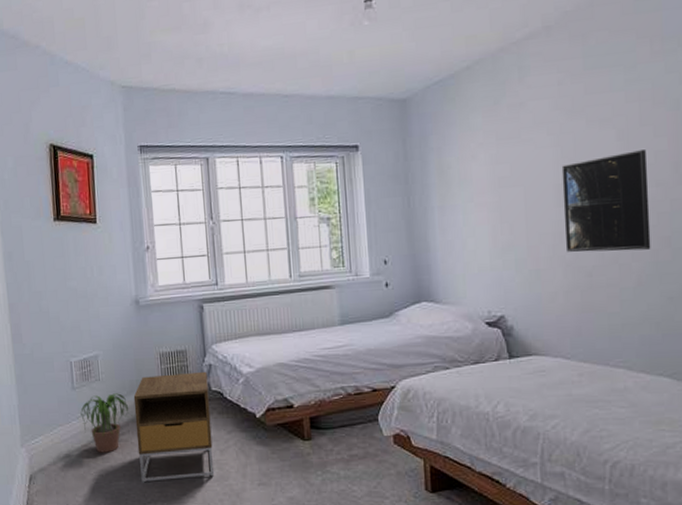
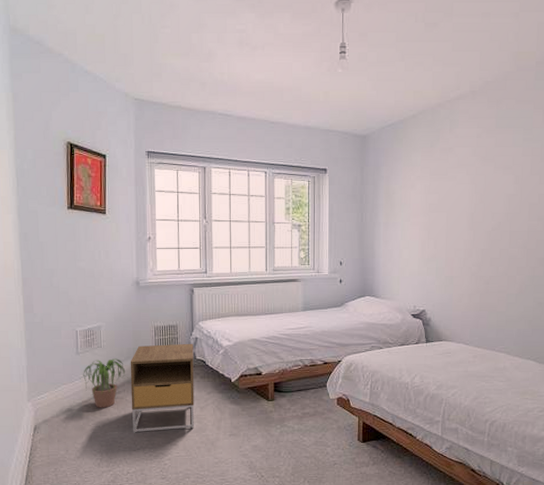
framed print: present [561,150,651,252] -> none [472,193,533,267]

